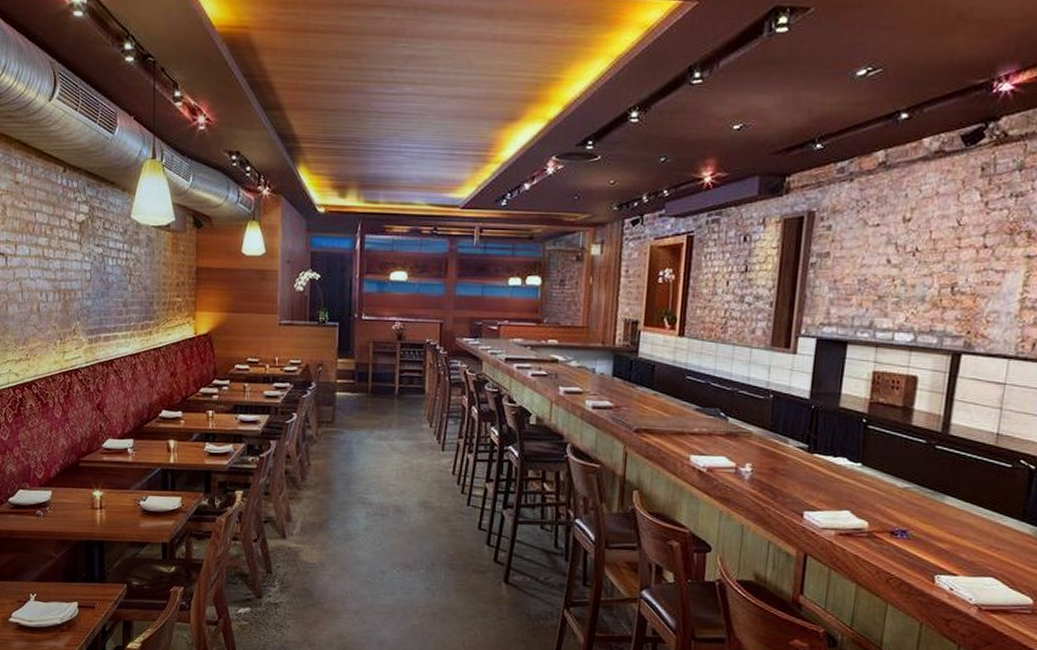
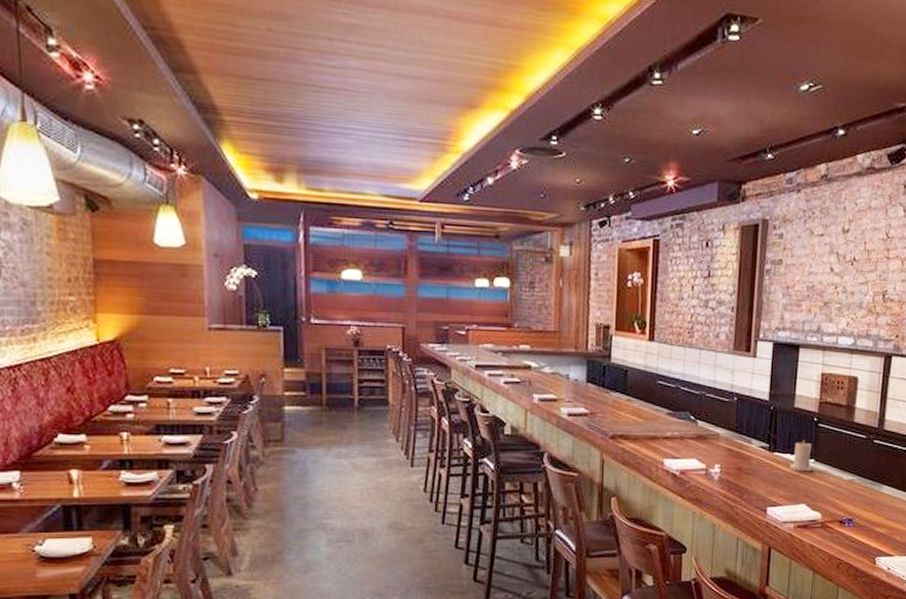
candle: none [832,441,862,477] -> present [790,439,815,472]

